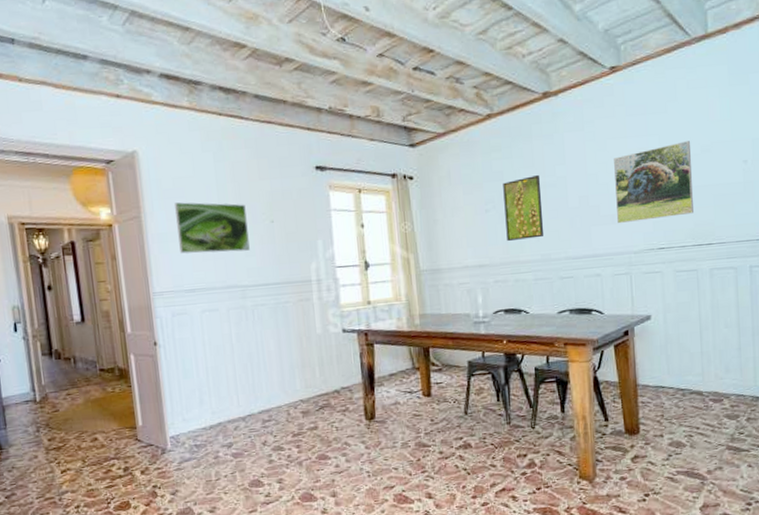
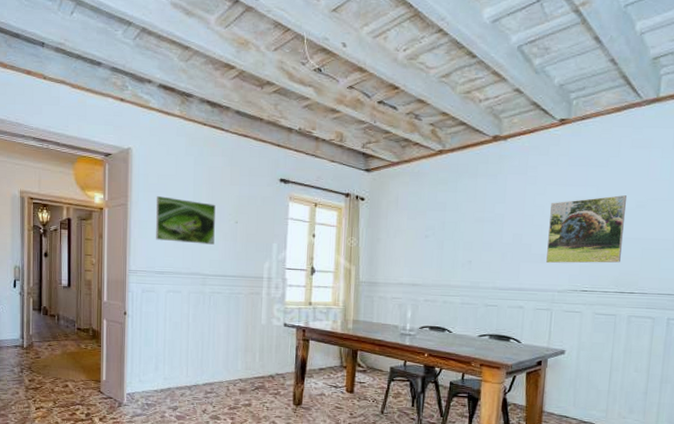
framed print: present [503,175,544,242] -> none [441,210,480,267]

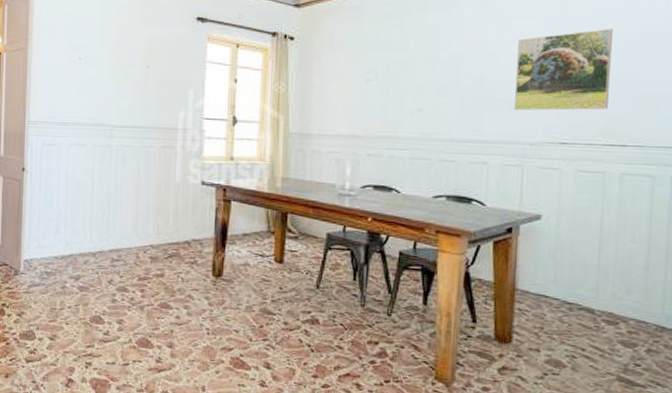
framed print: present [156,196,216,245] -> none [58,39,124,92]

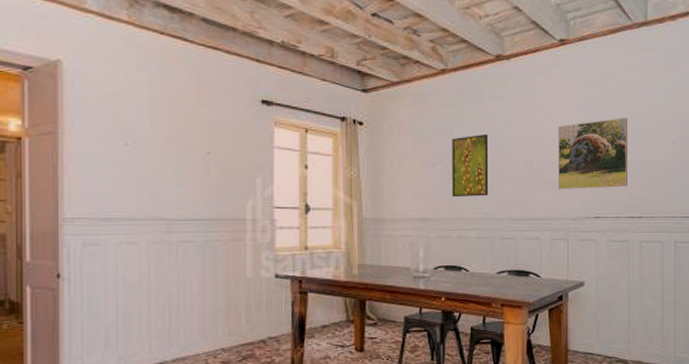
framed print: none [386,49,432,115] -> present [452,135,489,198]

